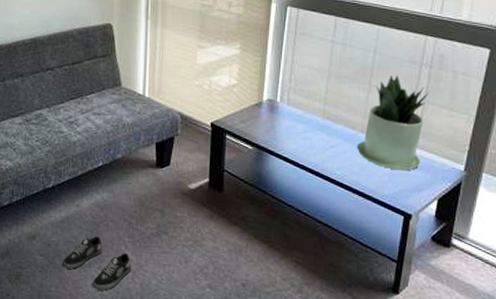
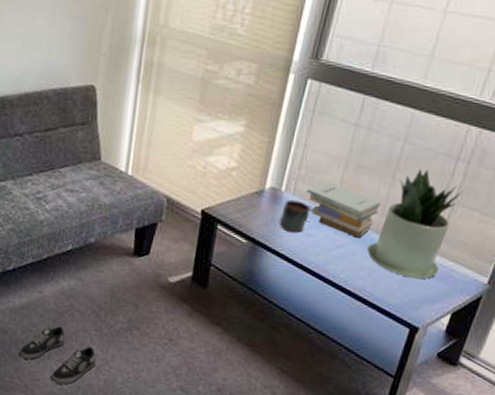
mug: none [279,108,303,137] -> present [279,199,310,232]
books: none [298,91,362,138] -> present [307,181,381,238]

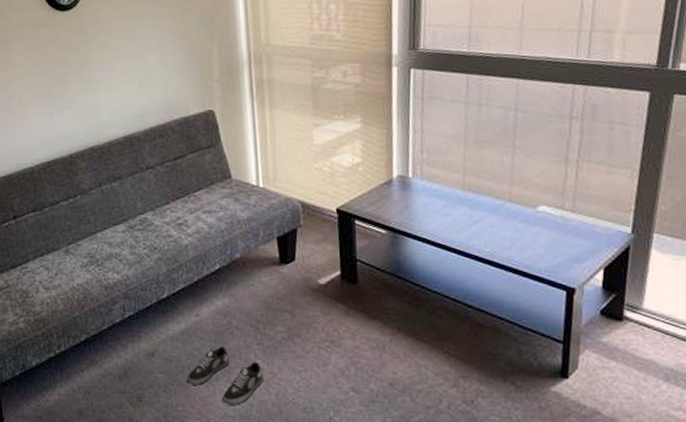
mug: present [279,199,310,232] -> none [413,183,441,215]
books: present [307,181,381,238] -> none [433,160,507,210]
planter: present [367,169,463,279] -> none [504,132,584,241]

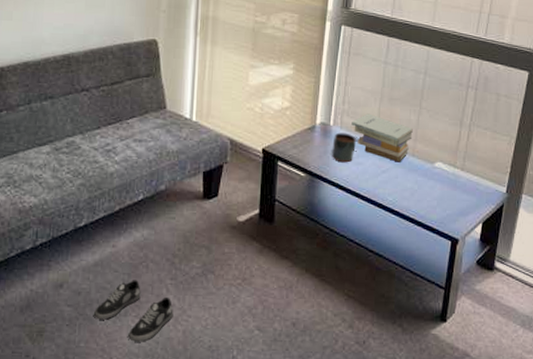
mug: none [413,183,441,215] -> present [332,132,356,162]
books: none [433,160,507,210] -> present [351,113,413,162]

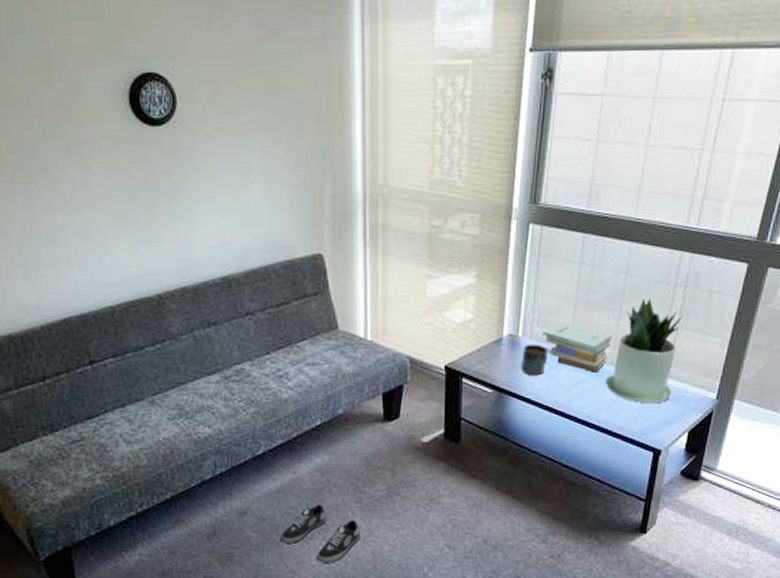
planter: none [407,97,475,195] -> present [605,298,684,404]

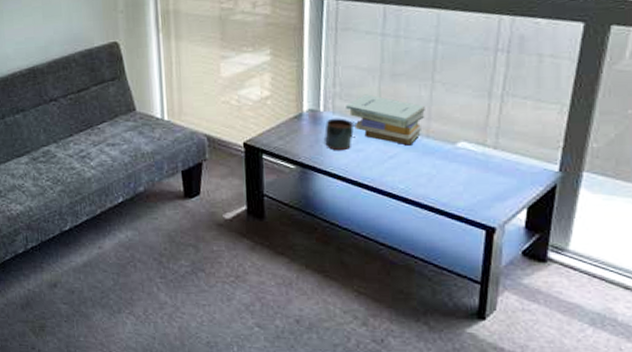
shoe: present [281,504,361,563] -> none [89,279,167,337]
planter: present [605,298,684,404] -> none [421,65,509,178]

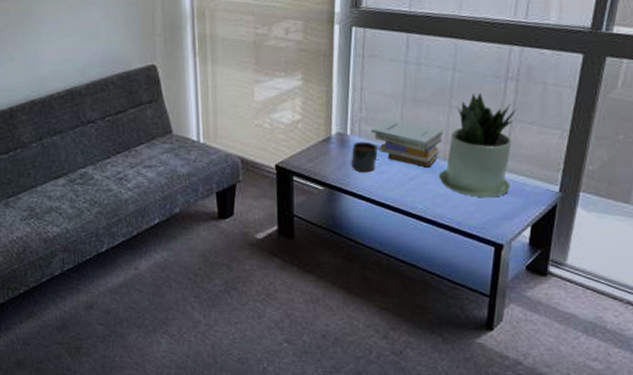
planter: none [421,65,509,178] -> present [438,92,517,198]

